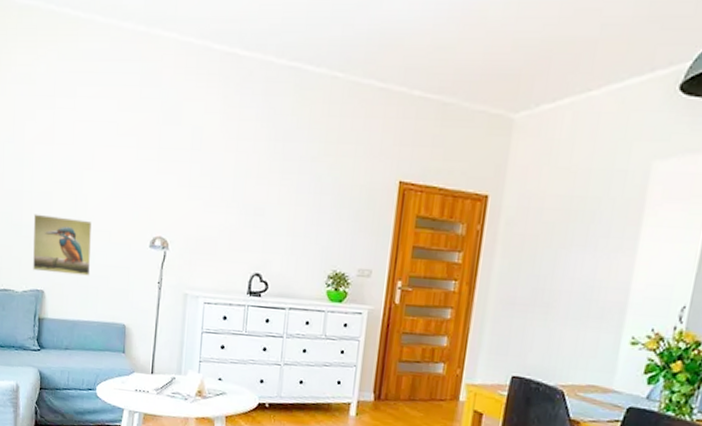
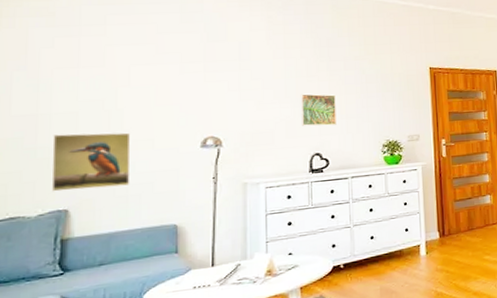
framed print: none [246,199,285,243] -> present [301,93,336,127]

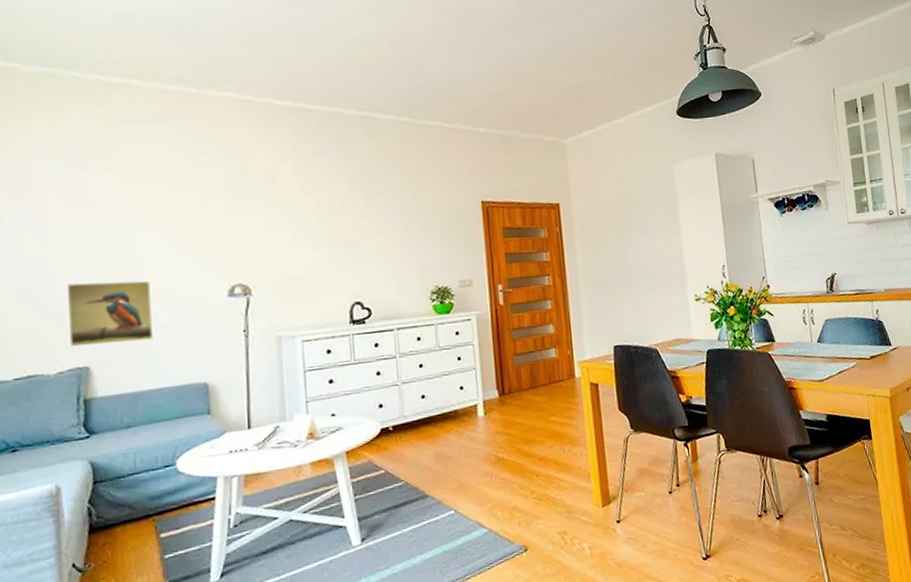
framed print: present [301,93,336,127] -> none [337,233,378,271]

